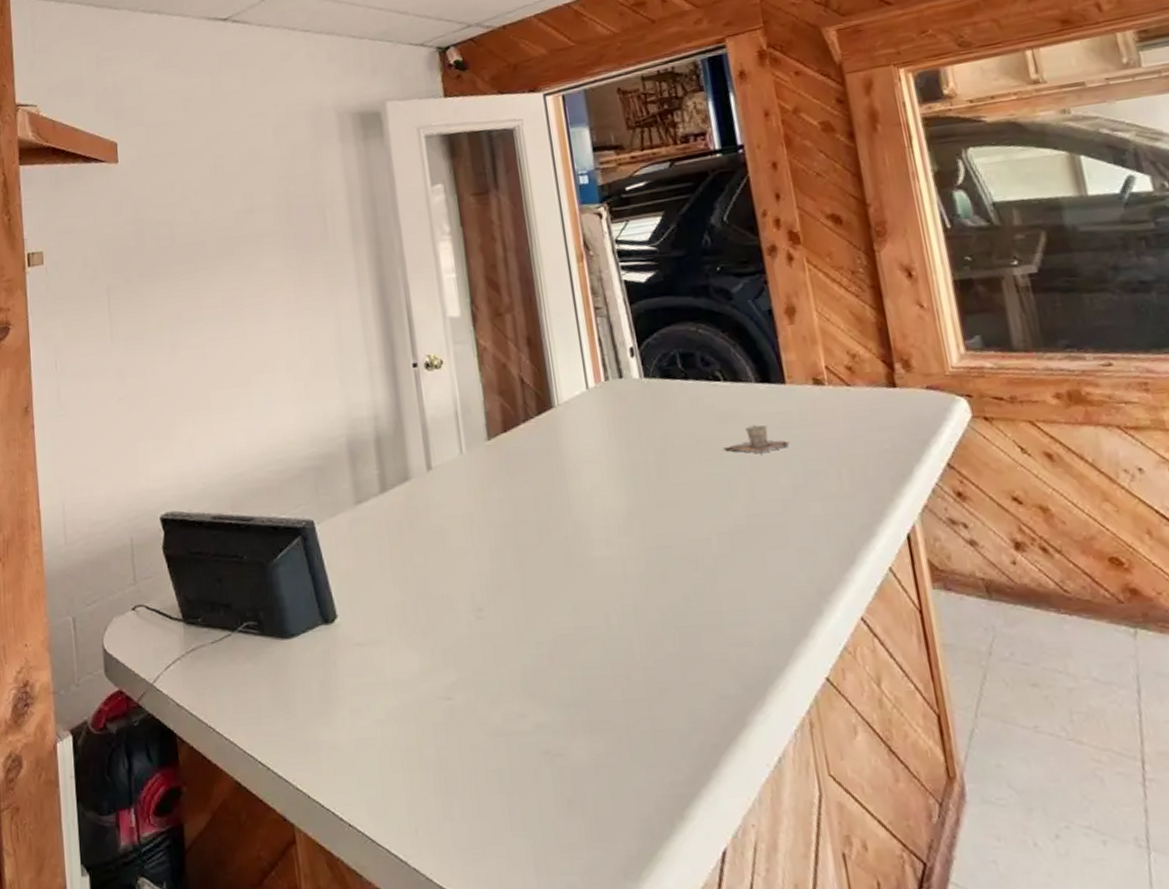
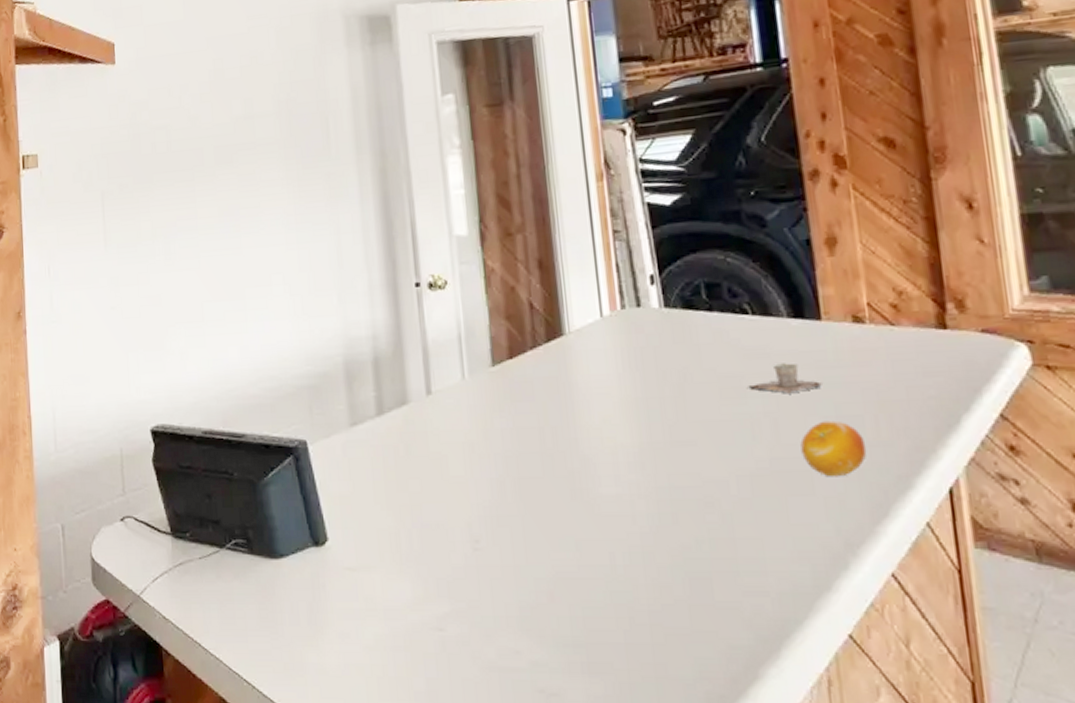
fruit: none [773,476,833,530] -> present [800,420,867,477]

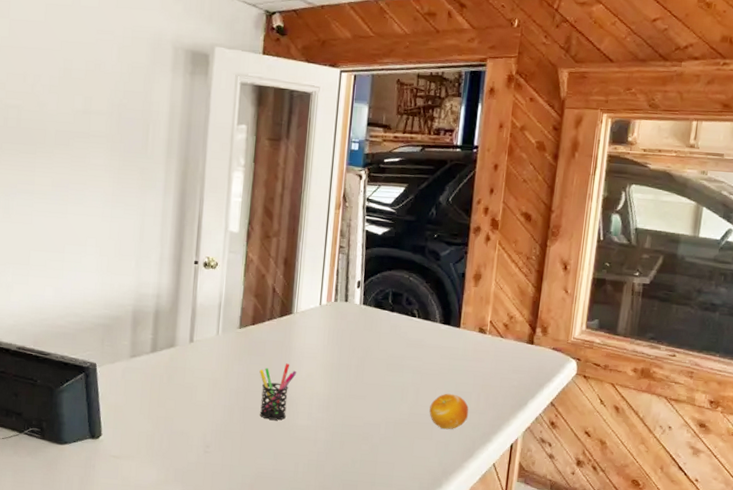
pen holder: none [531,406,586,492] -> present [259,363,296,420]
cup: present [748,362,822,394] -> none [405,352,451,373]

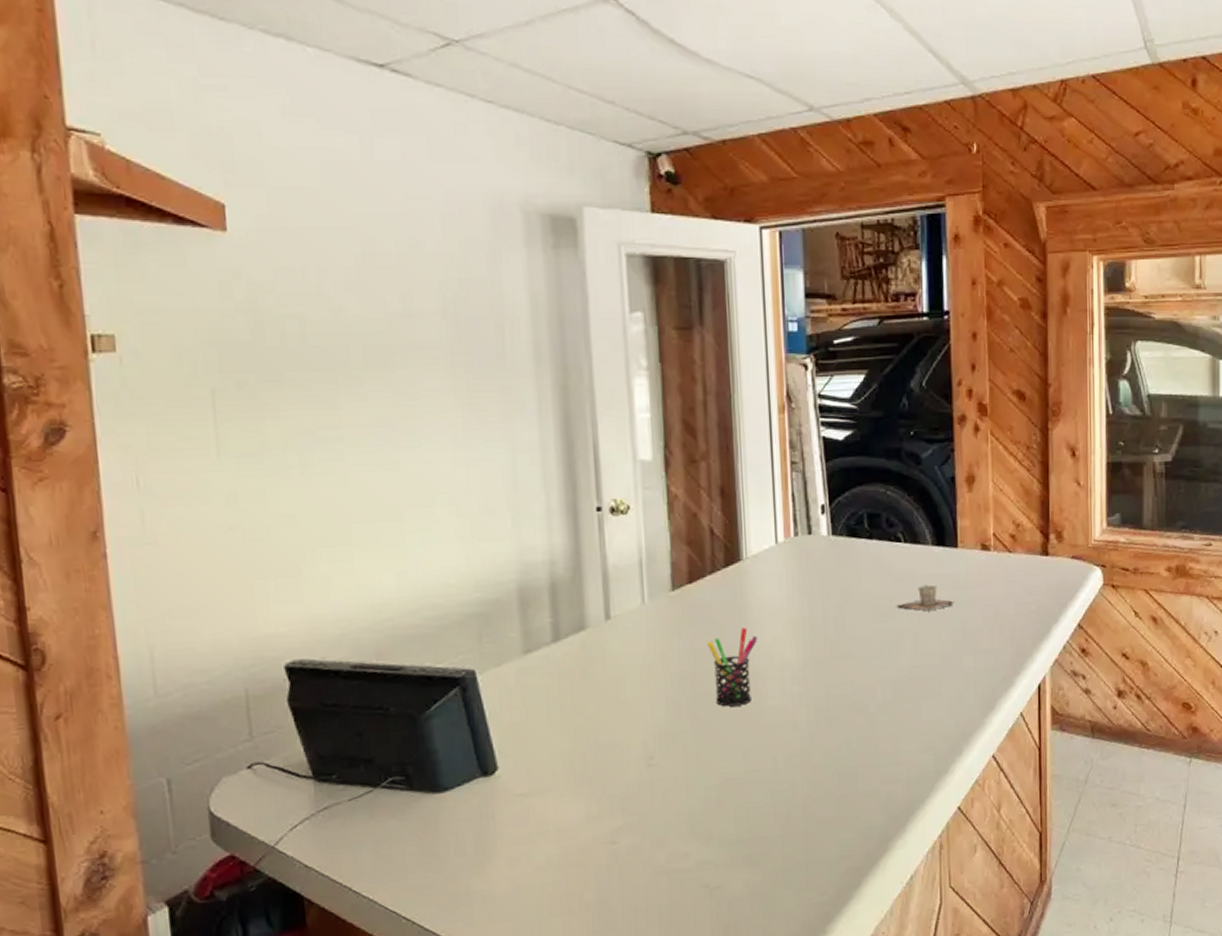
cup: none [405,352,451,373] -> present [896,584,954,612]
fruit: present [429,393,469,430] -> none [934,633,983,681]

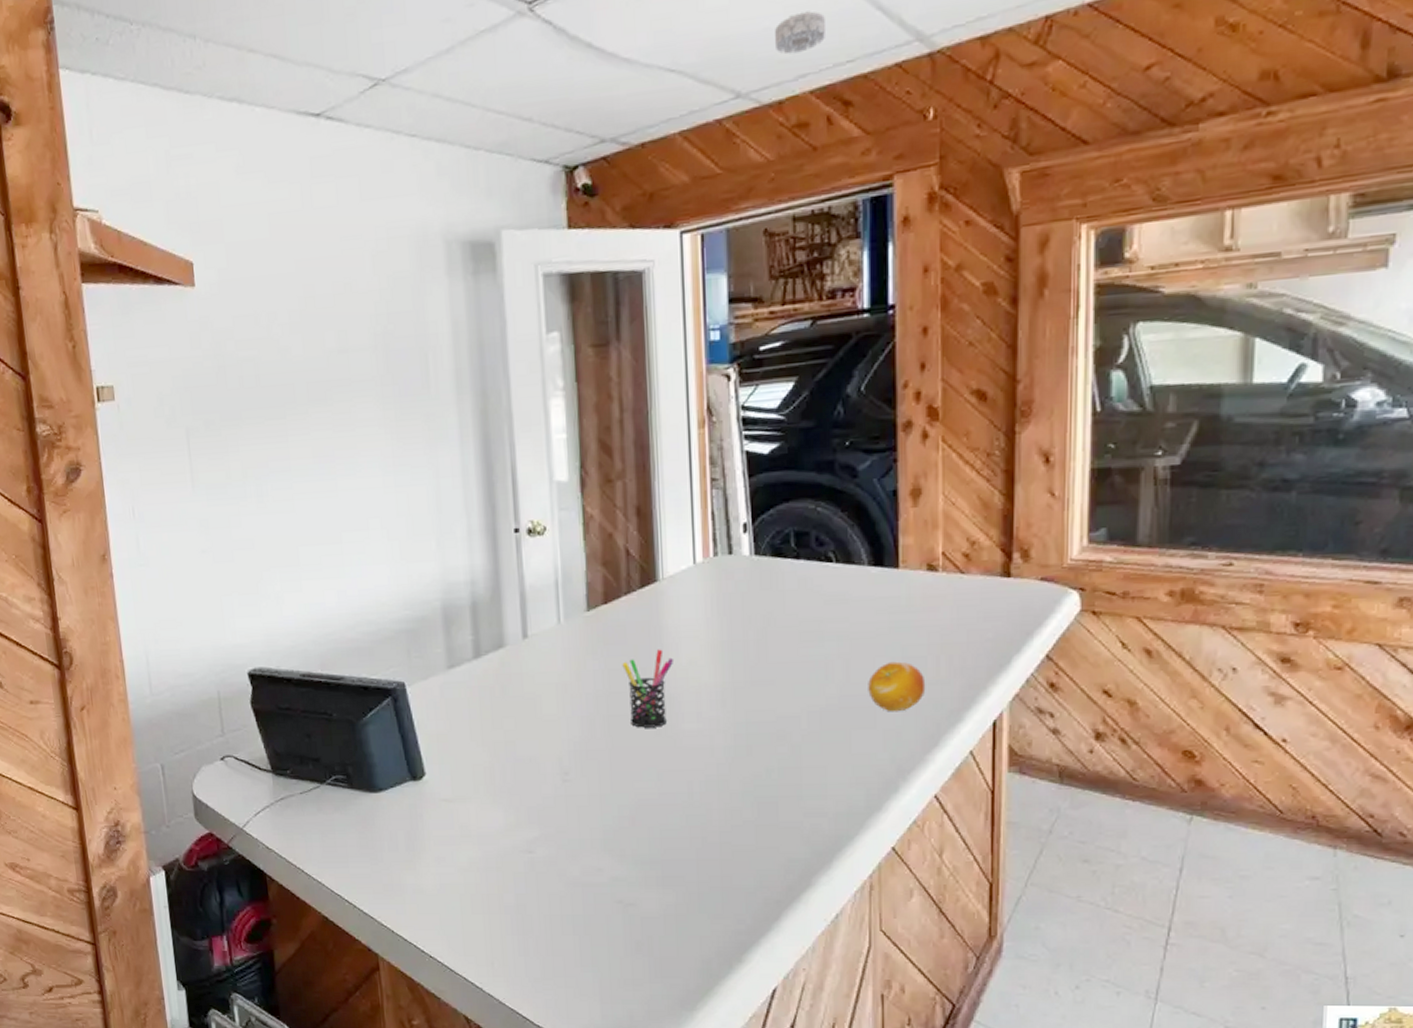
smoke detector: none [843,43,886,79] -> present [775,11,825,55]
cup: present [896,584,954,612] -> none [826,608,893,637]
fruit: none [934,633,983,681] -> present [868,661,926,712]

